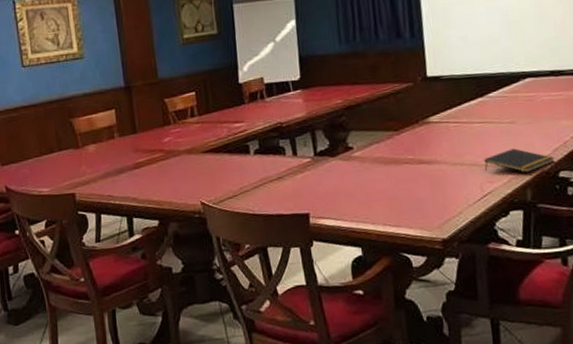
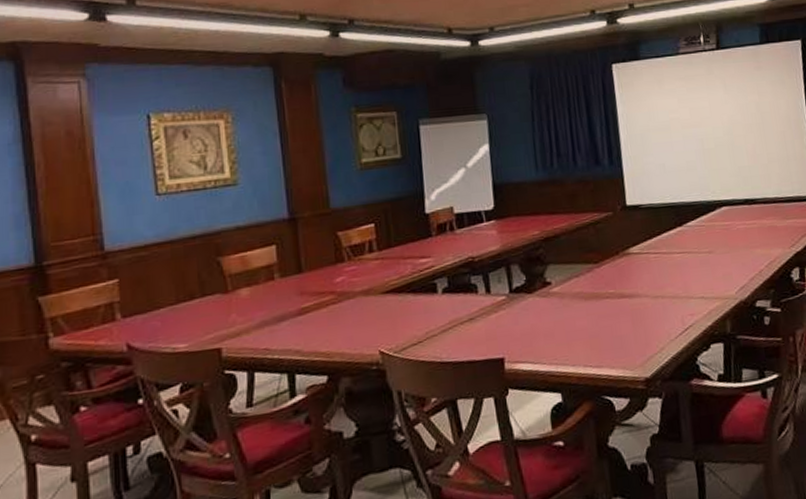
notepad: present [484,148,555,173] -> none [685,278,751,304]

